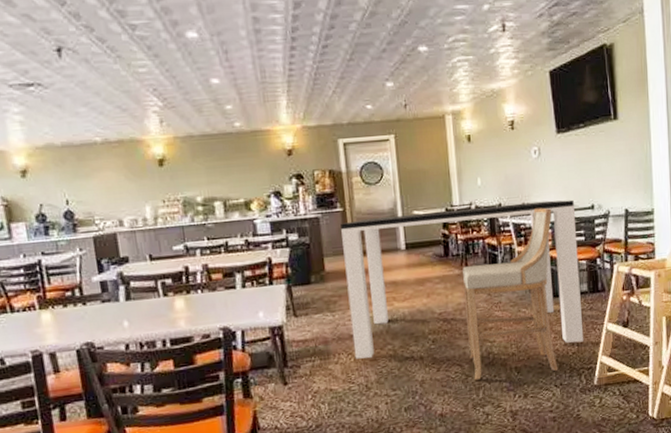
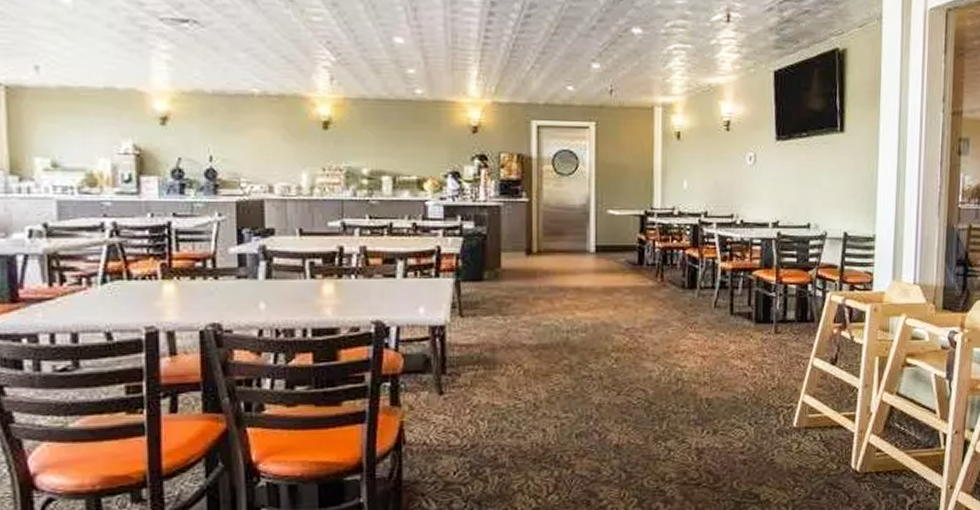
dining table: present [341,199,584,359] -> none [524,213,789,377]
bar stool: present [463,208,558,380] -> none [656,221,763,410]

